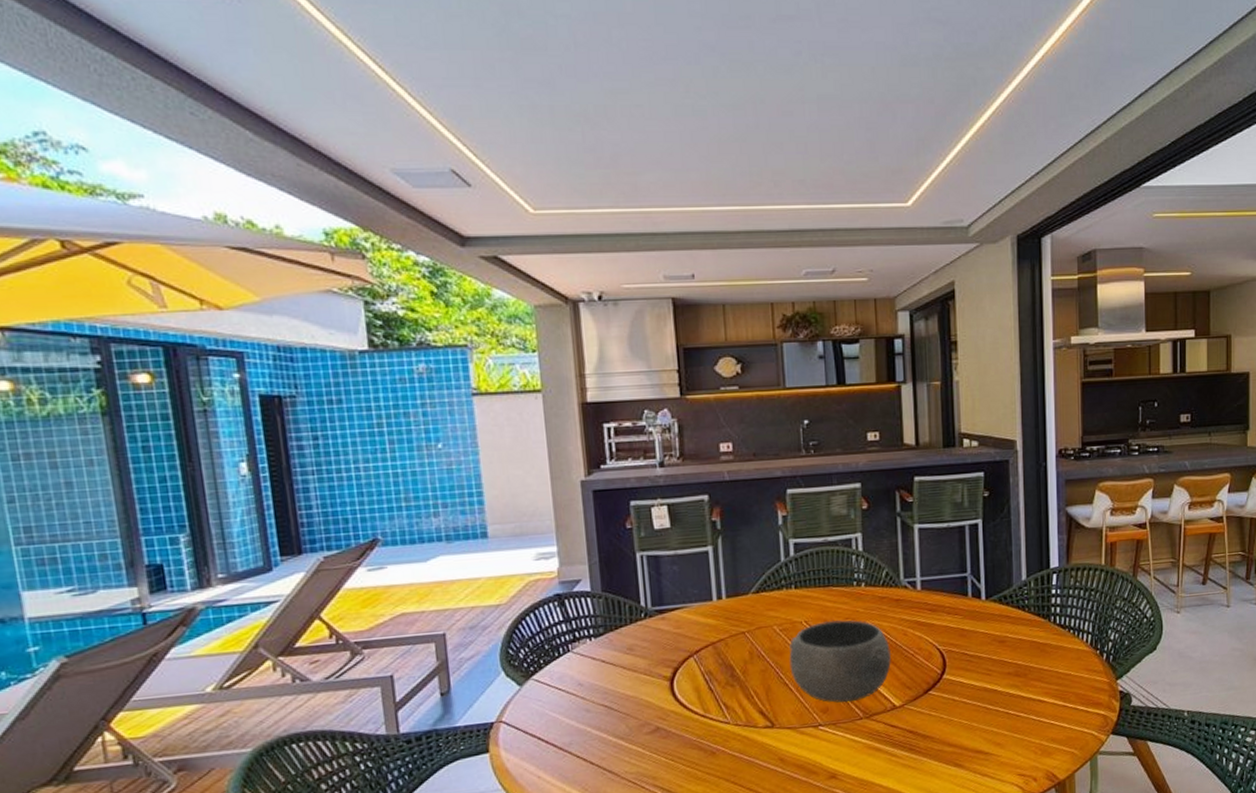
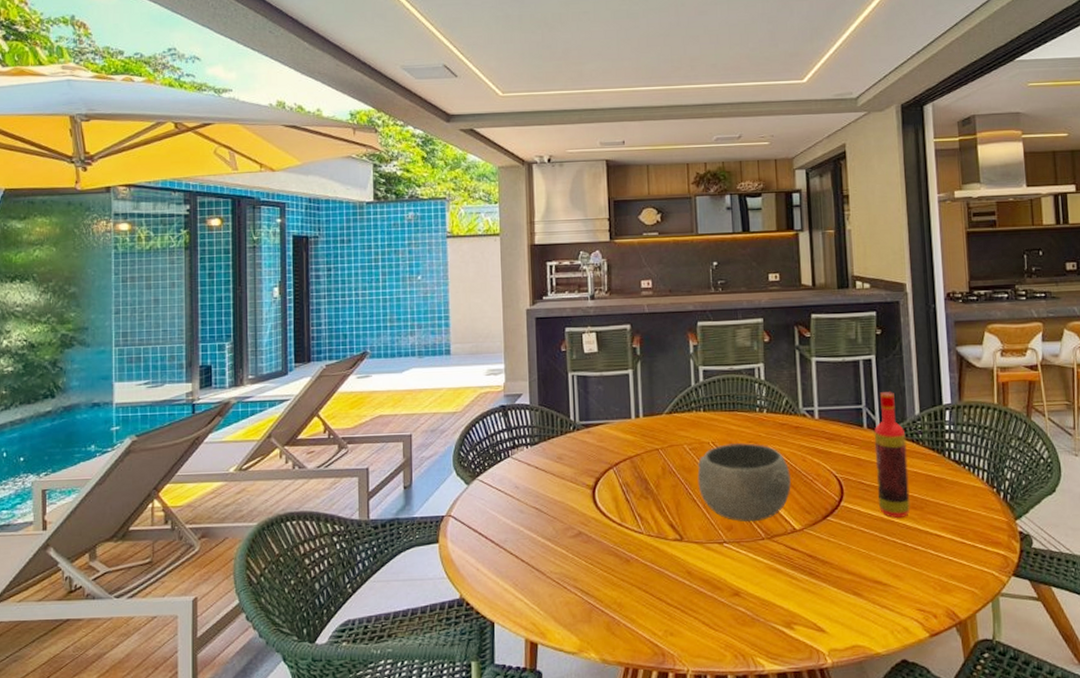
bottle: none [978,557,1014,687] -> present [874,392,910,519]

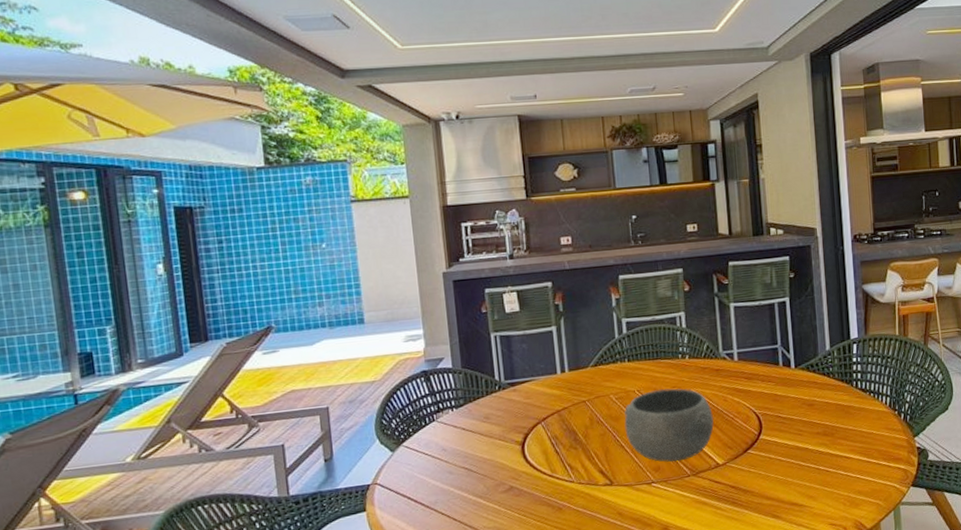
bottle: present [874,392,910,519] -> none [789,331,823,446]

